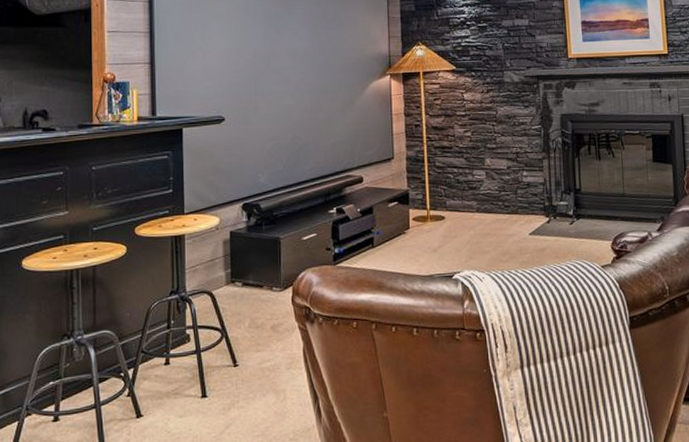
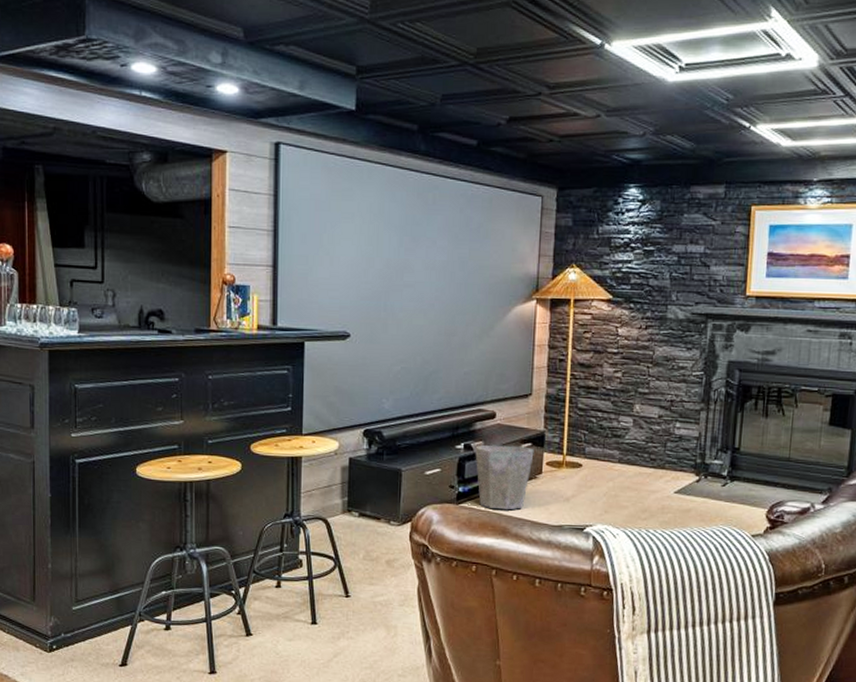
waste bin: none [347,205,401,266] -> present [475,445,534,510]

